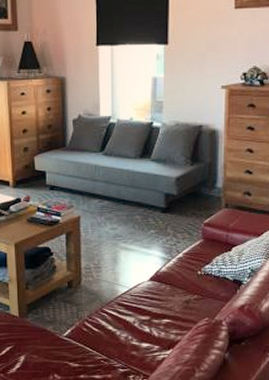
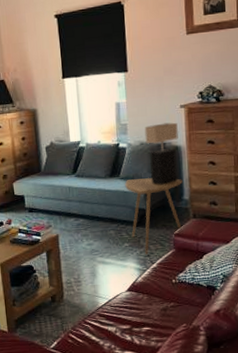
side table: none [156,161,217,243] -> present [125,177,183,255]
table lamp: none [181,104,217,171] -> present [144,122,178,185]

